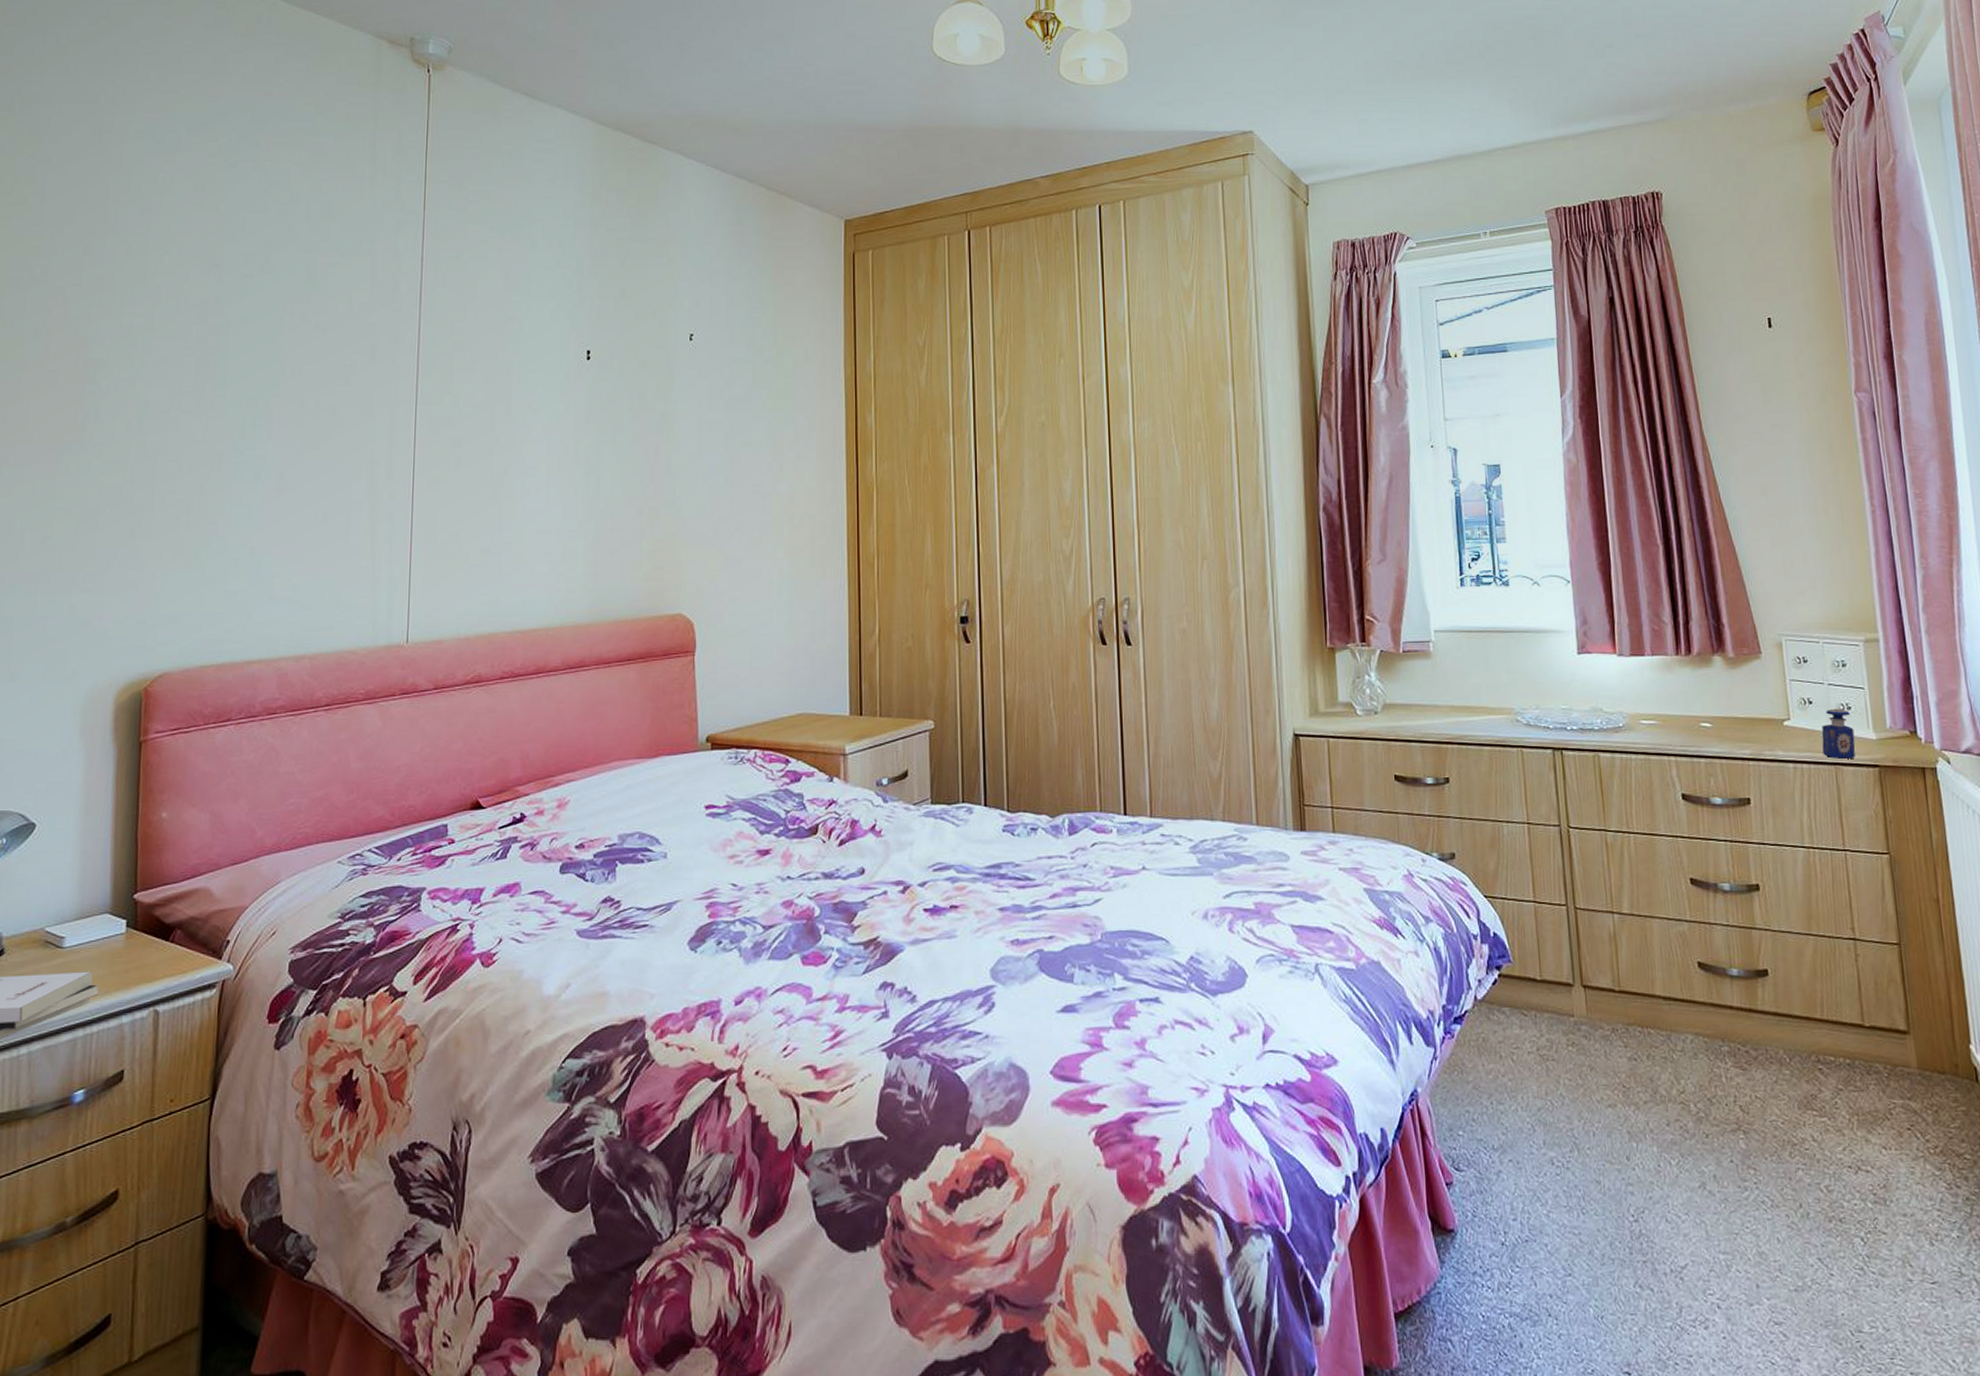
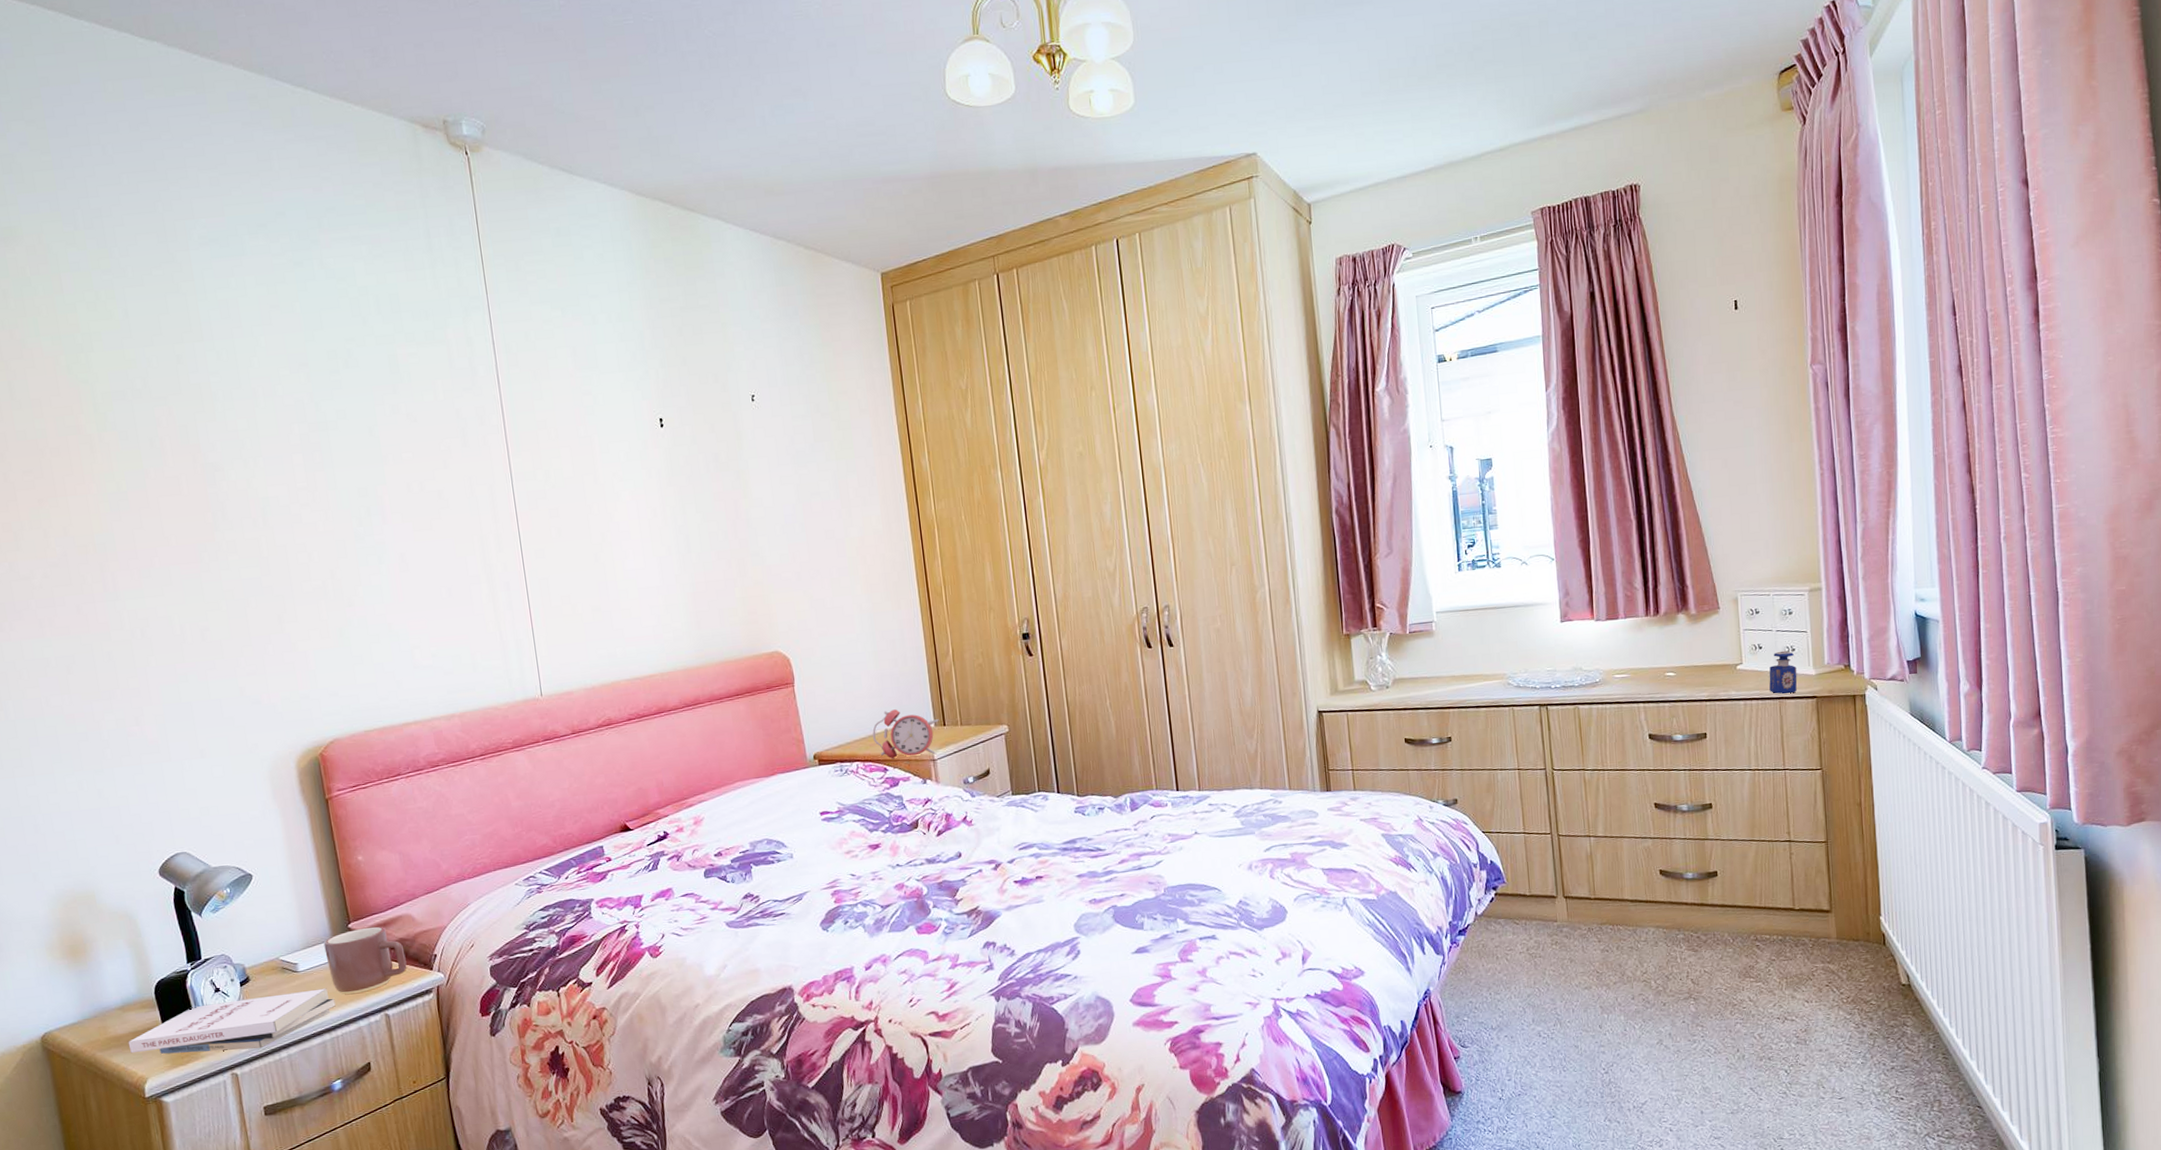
mug: none [99,899,193,982] -> present [323,926,407,995]
alarm clock: none [778,691,856,750] -> present [872,709,939,759]

